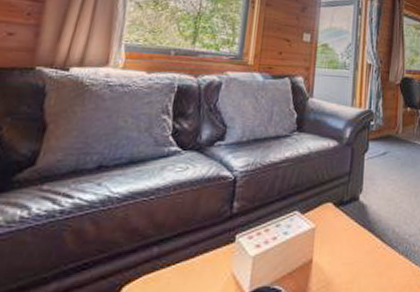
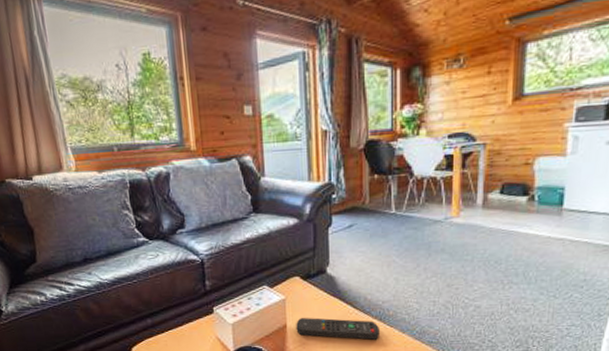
remote control: none [322,250,406,280] -> present [296,317,381,340]

